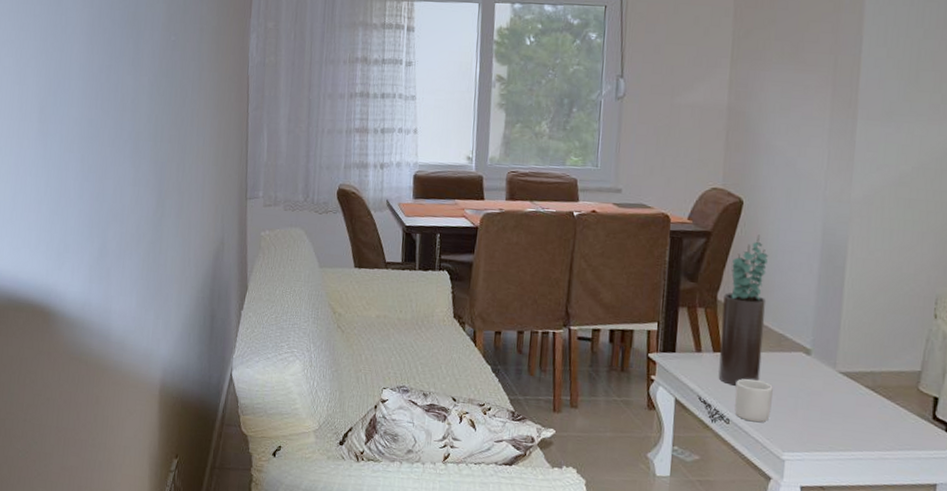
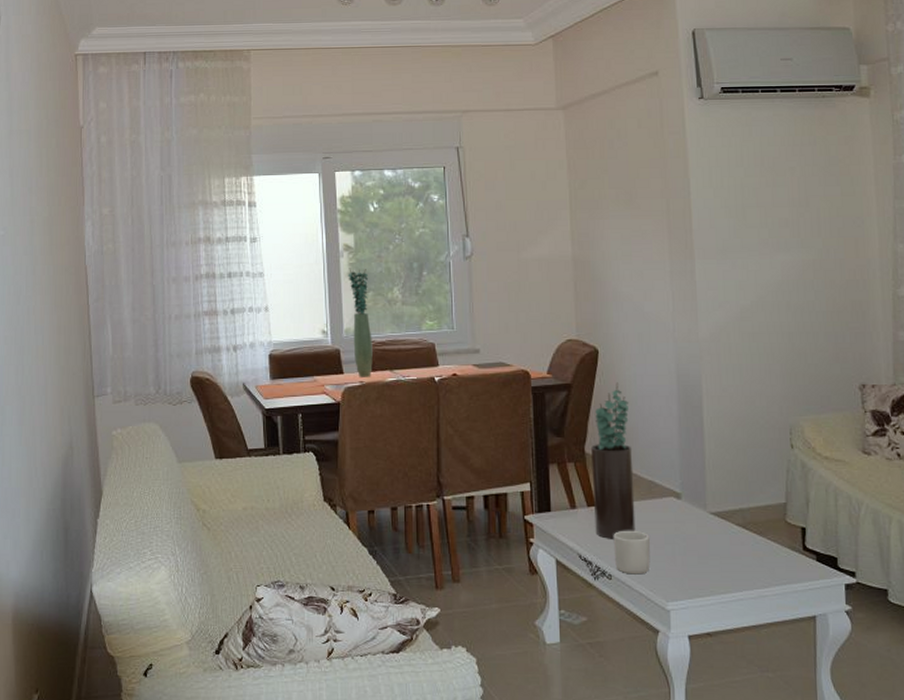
vase: none [496,98,518,206] -> present [347,268,373,377]

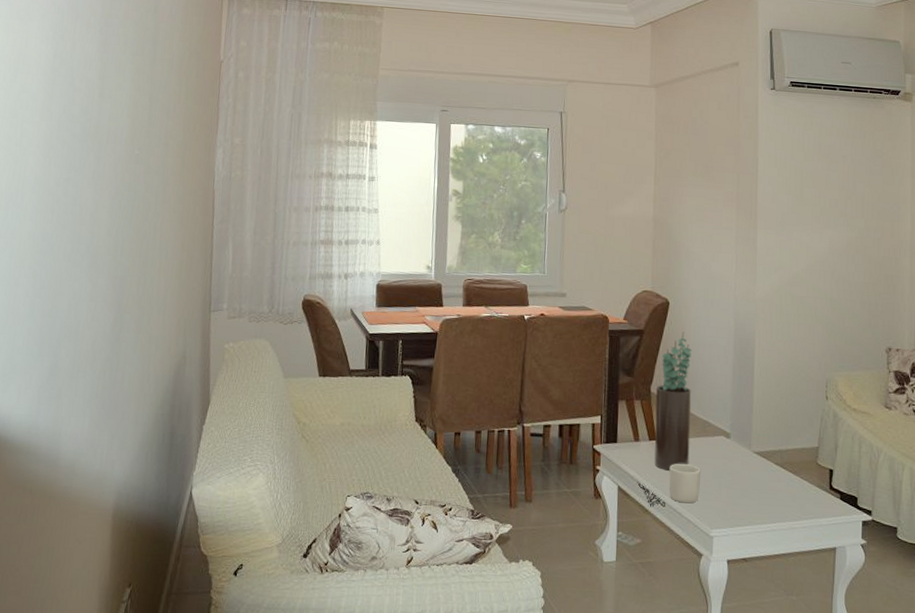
vase: present [347,268,373,377] -> none [454,211,472,312]

